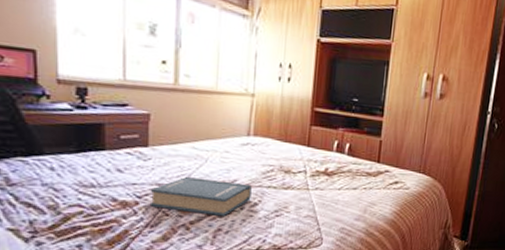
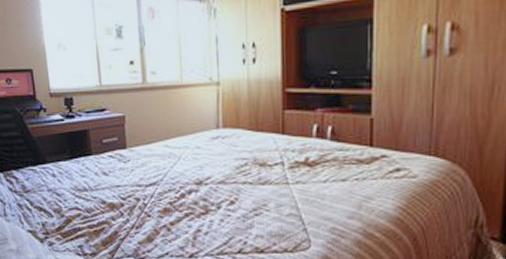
book: present [150,177,252,217] -> none [132,177,227,217]

